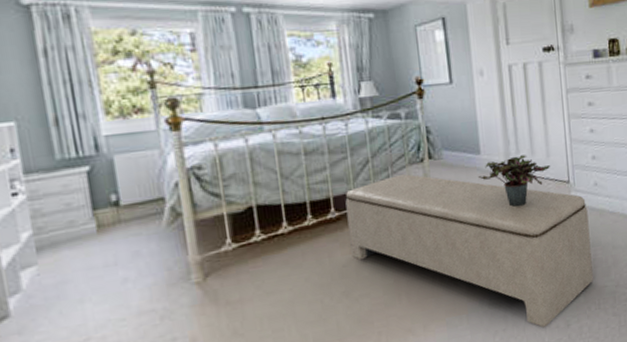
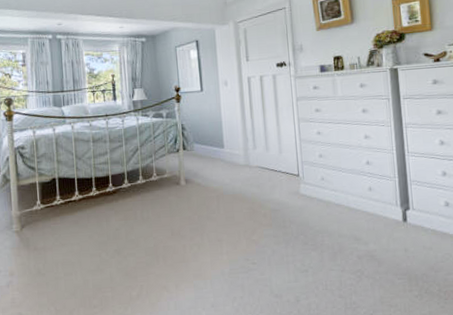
bench: present [345,174,593,328] -> none [120,161,321,300]
potted plant: present [477,155,551,208] -> none [221,150,283,194]

